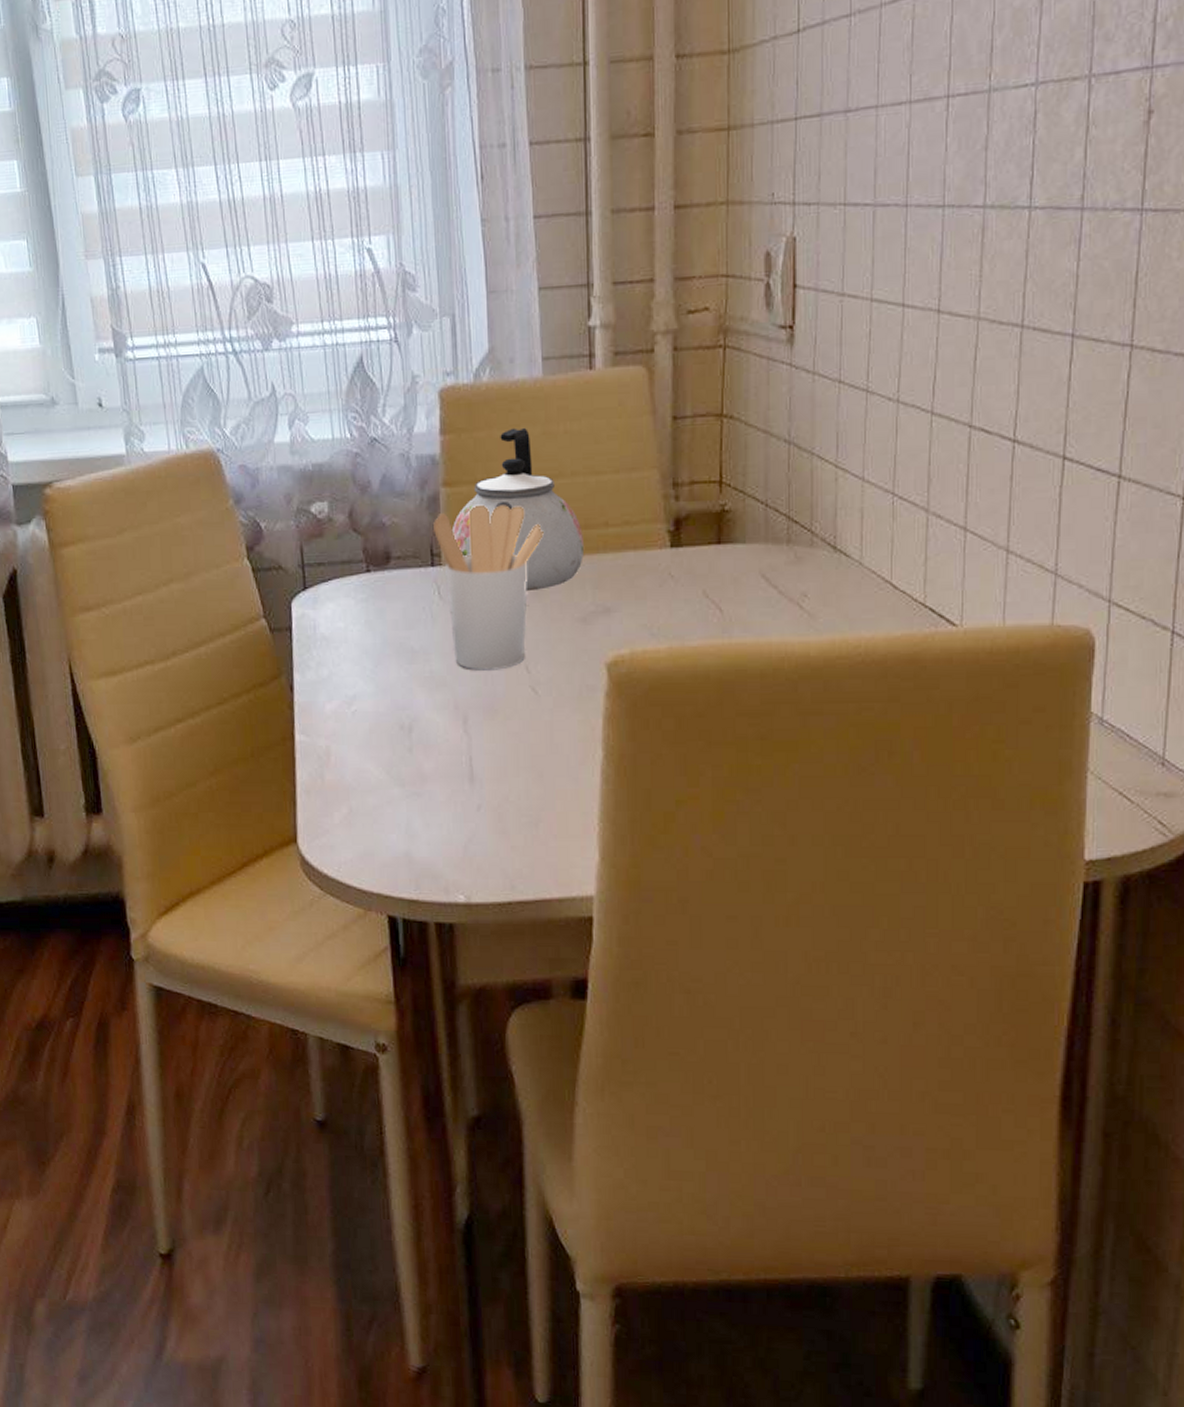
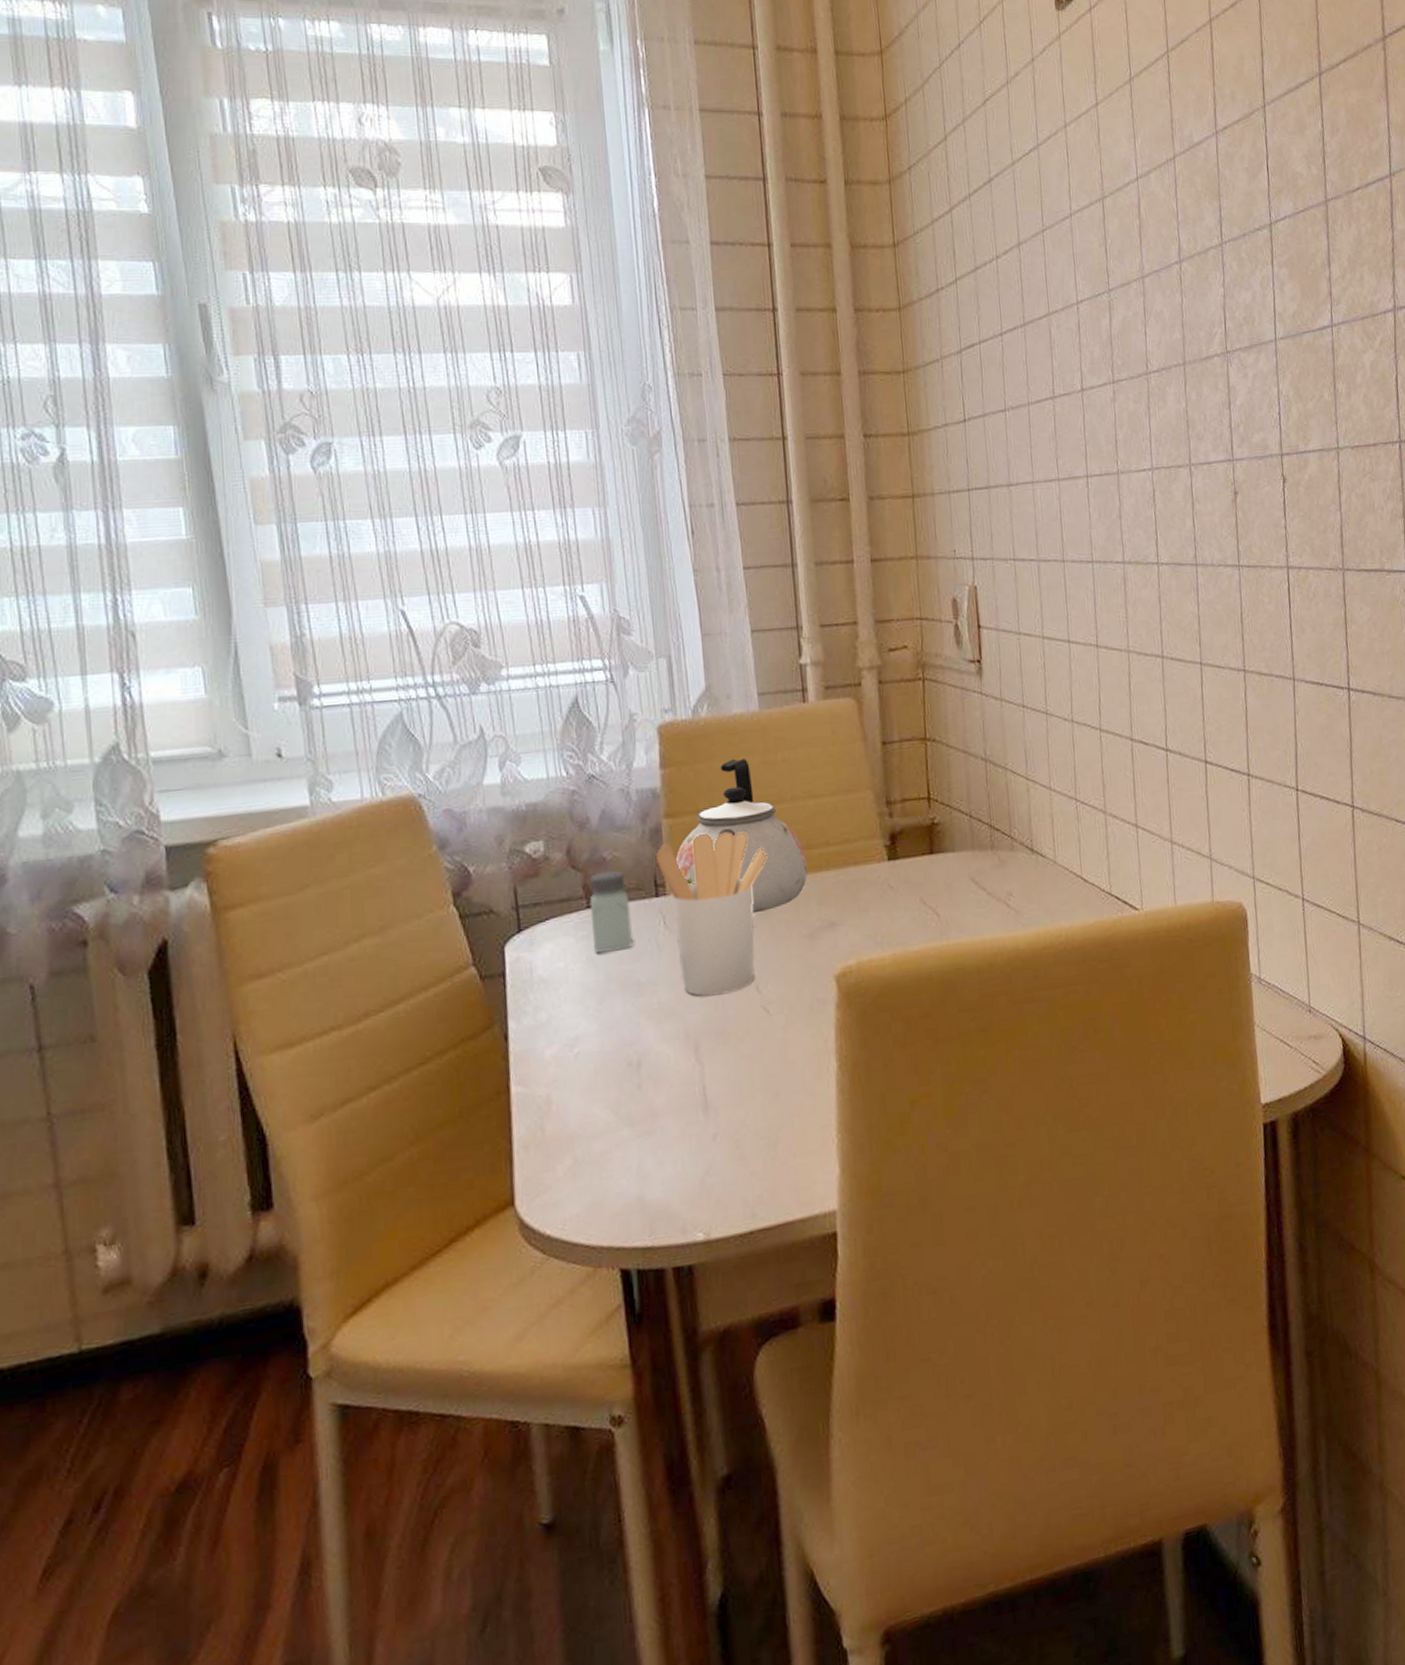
saltshaker: none [369,536,409,617] -> present [589,870,634,953]

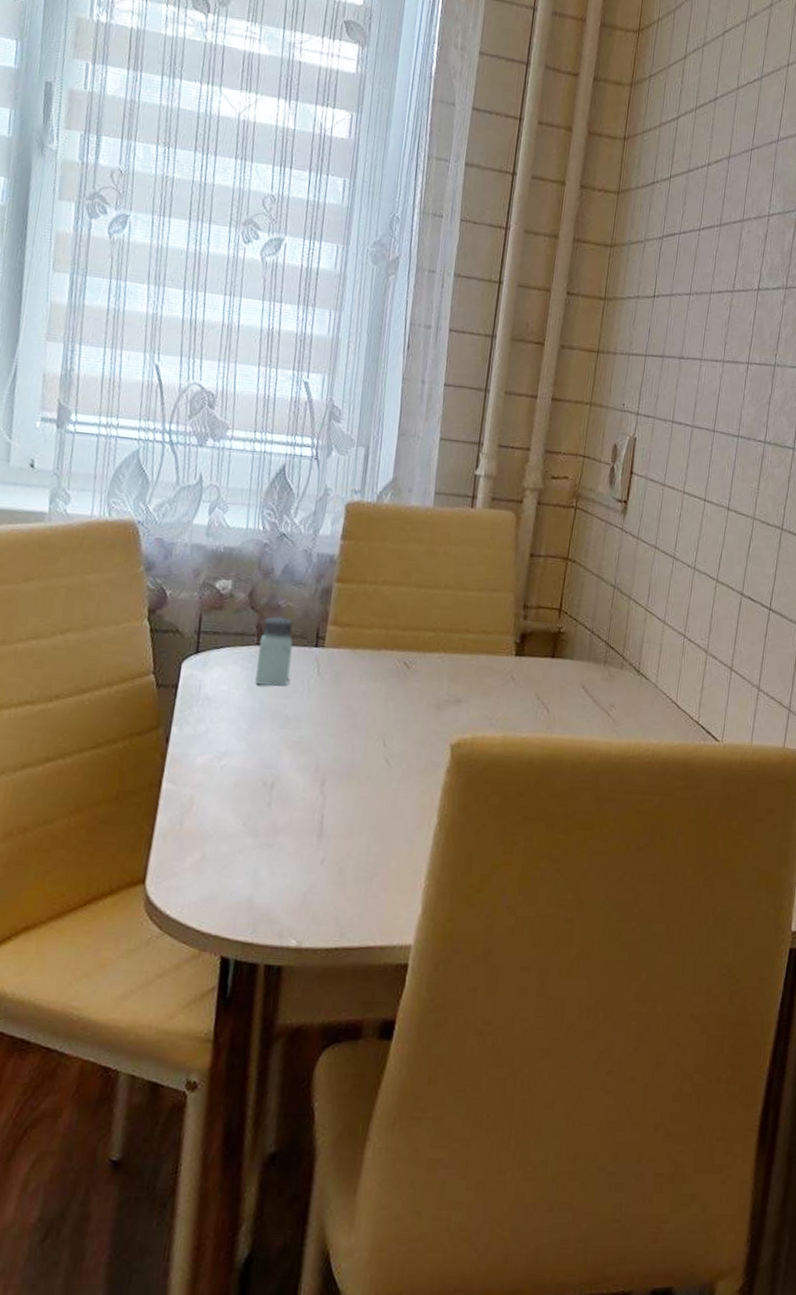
utensil holder: present [656,832,768,997] -> none [322,601,415,741]
kettle: present [675,757,808,914] -> none [337,543,447,678]

